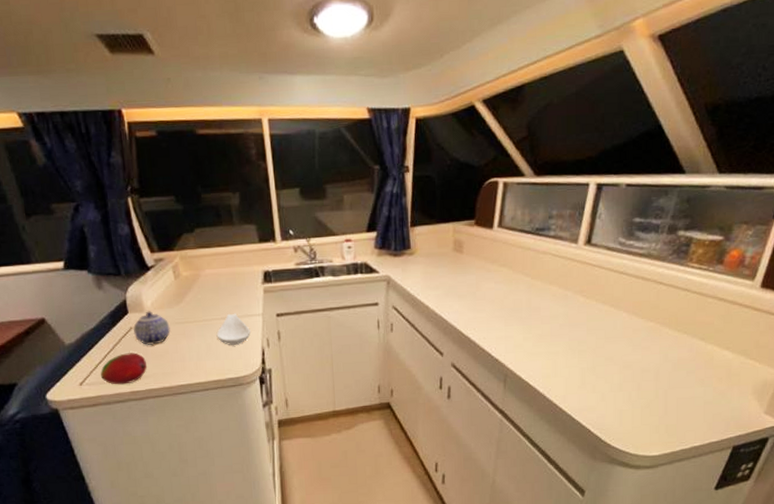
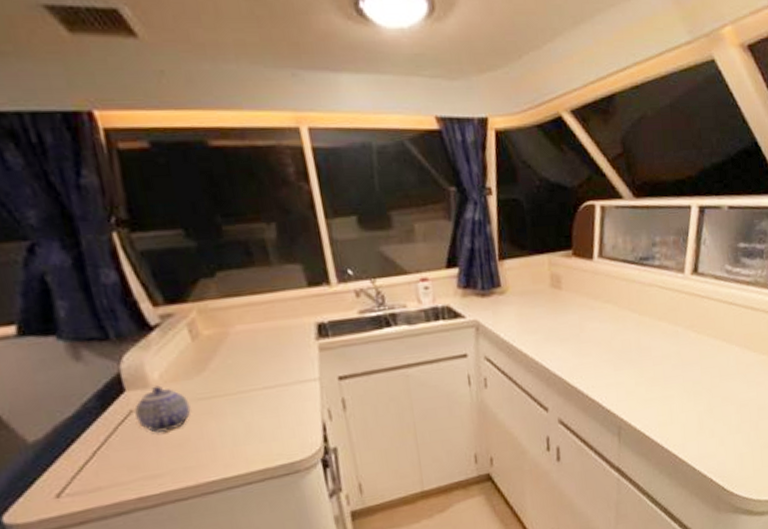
fruit: present [101,352,147,385] -> none [88,444,160,491]
spoon rest: present [216,313,251,345] -> none [257,379,305,422]

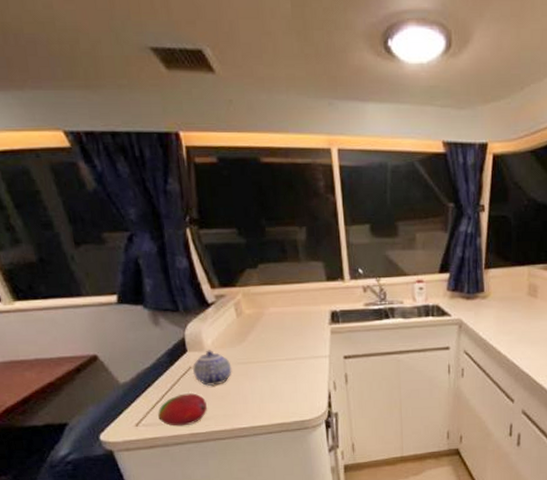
fruit: none [88,444,160,491] -> present [158,393,207,426]

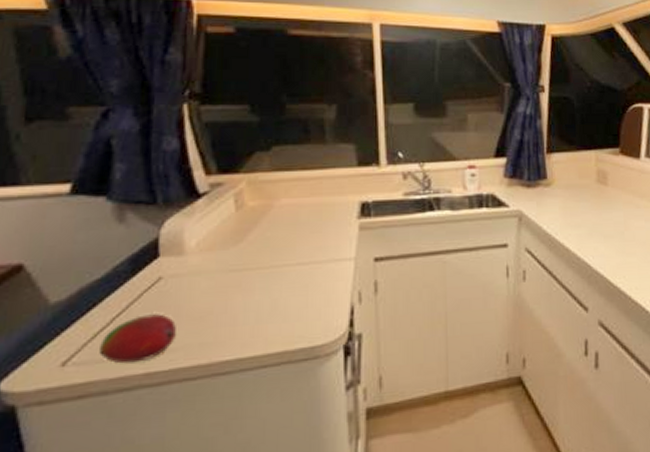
teapot: present [192,350,232,387] -> none [162,253,220,304]

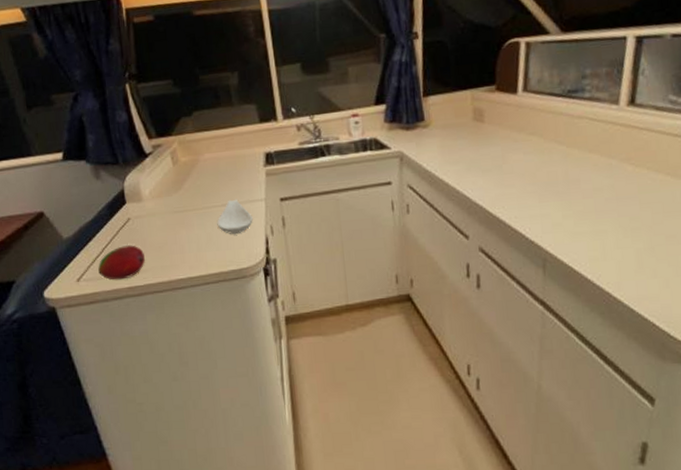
spoon rest: none [287,257,336,301] -> present [217,199,253,234]

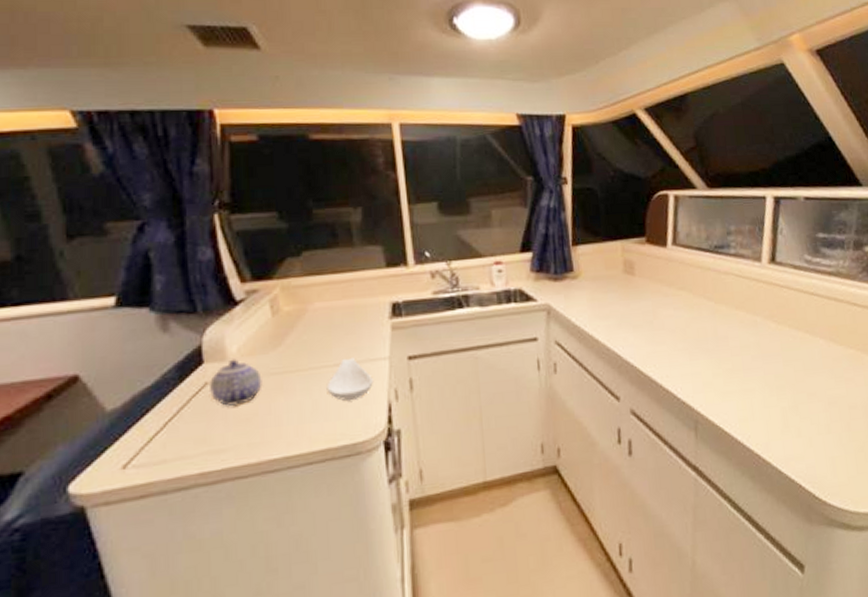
fruit: present [98,245,145,280] -> none [156,417,225,465]
teapot: none [130,200,169,237] -> present [208,359,262,407]

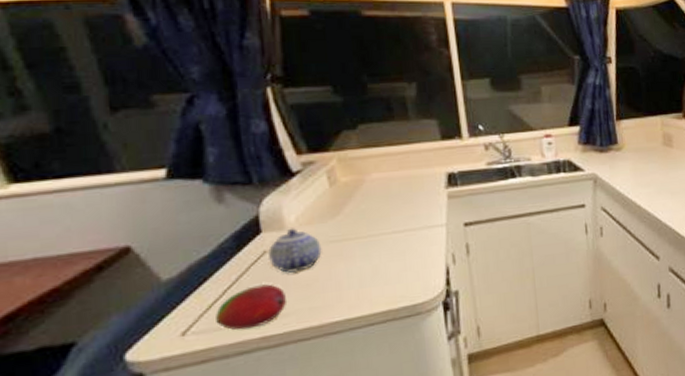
fruit: none [156,417,225,465] -> present [216,284,286,330]
spoon rest: present [326,357,373,401] -> none [386,225,431,265]

